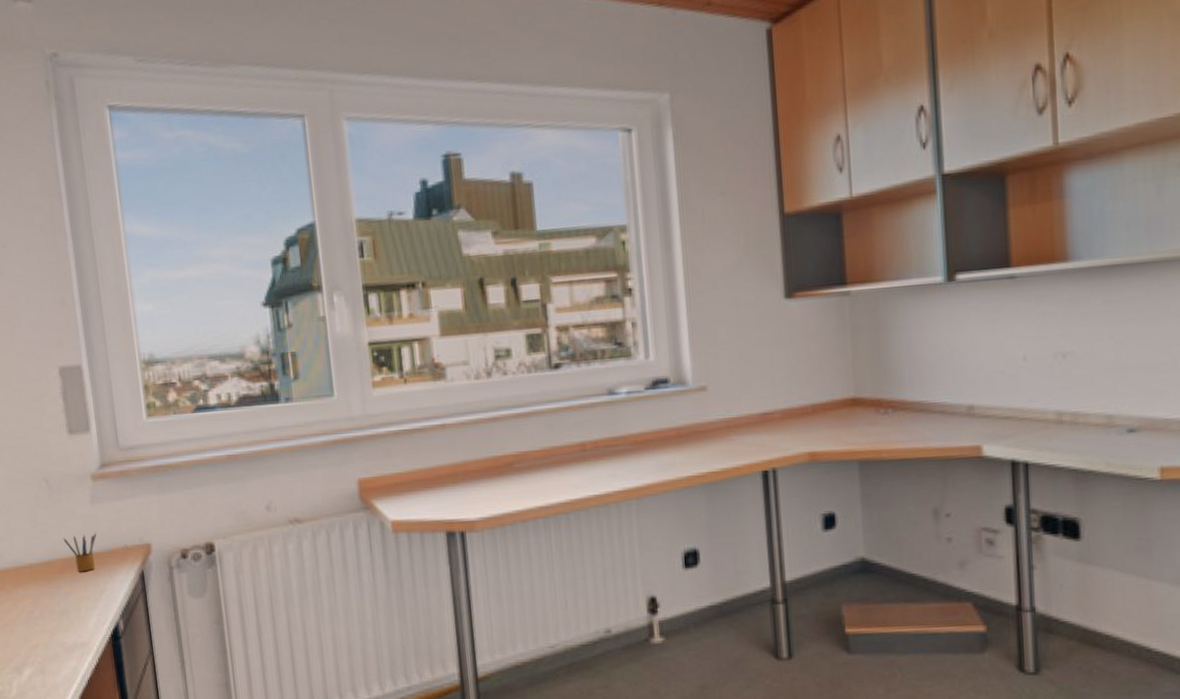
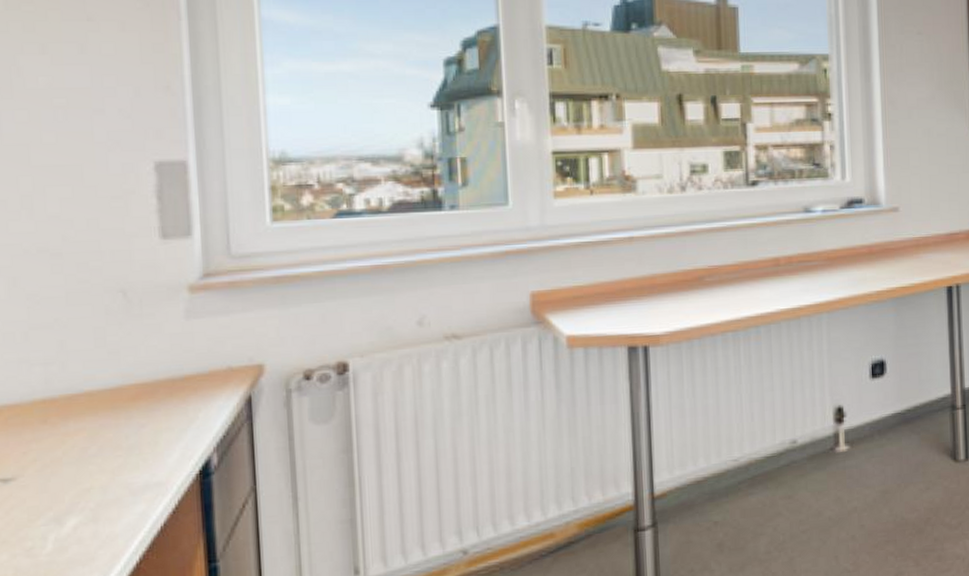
pencil box: present [63,532,97,572] -> none [141,352,189,399]

